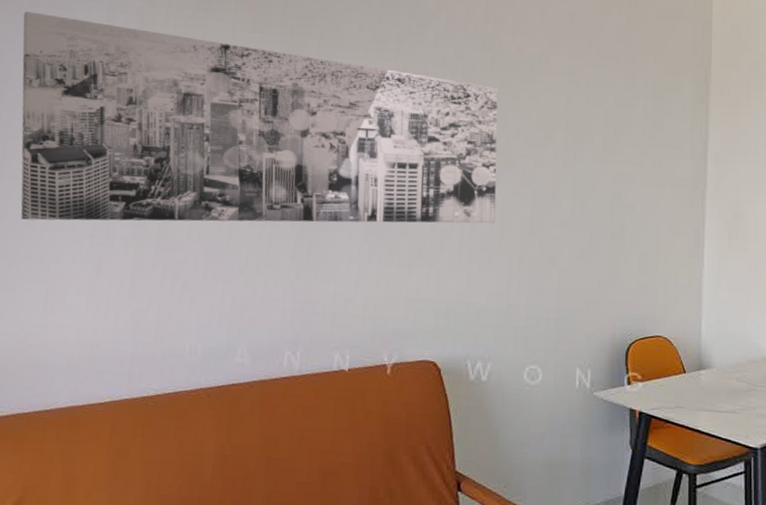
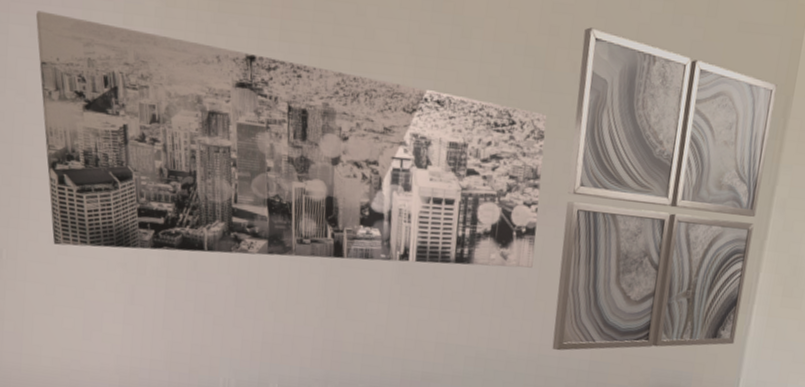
wall art: none [519,16,696,301] -> present [552,27,778,351]

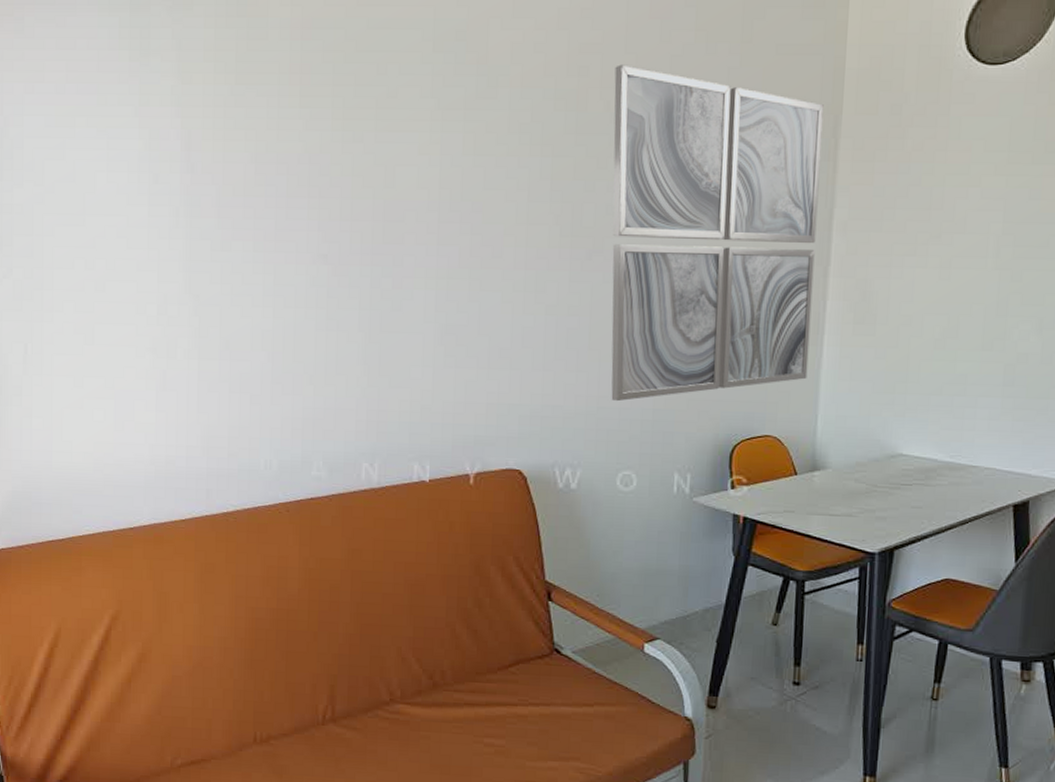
wall art: present [35,10,547,268] -> none [50,100,584,335]

